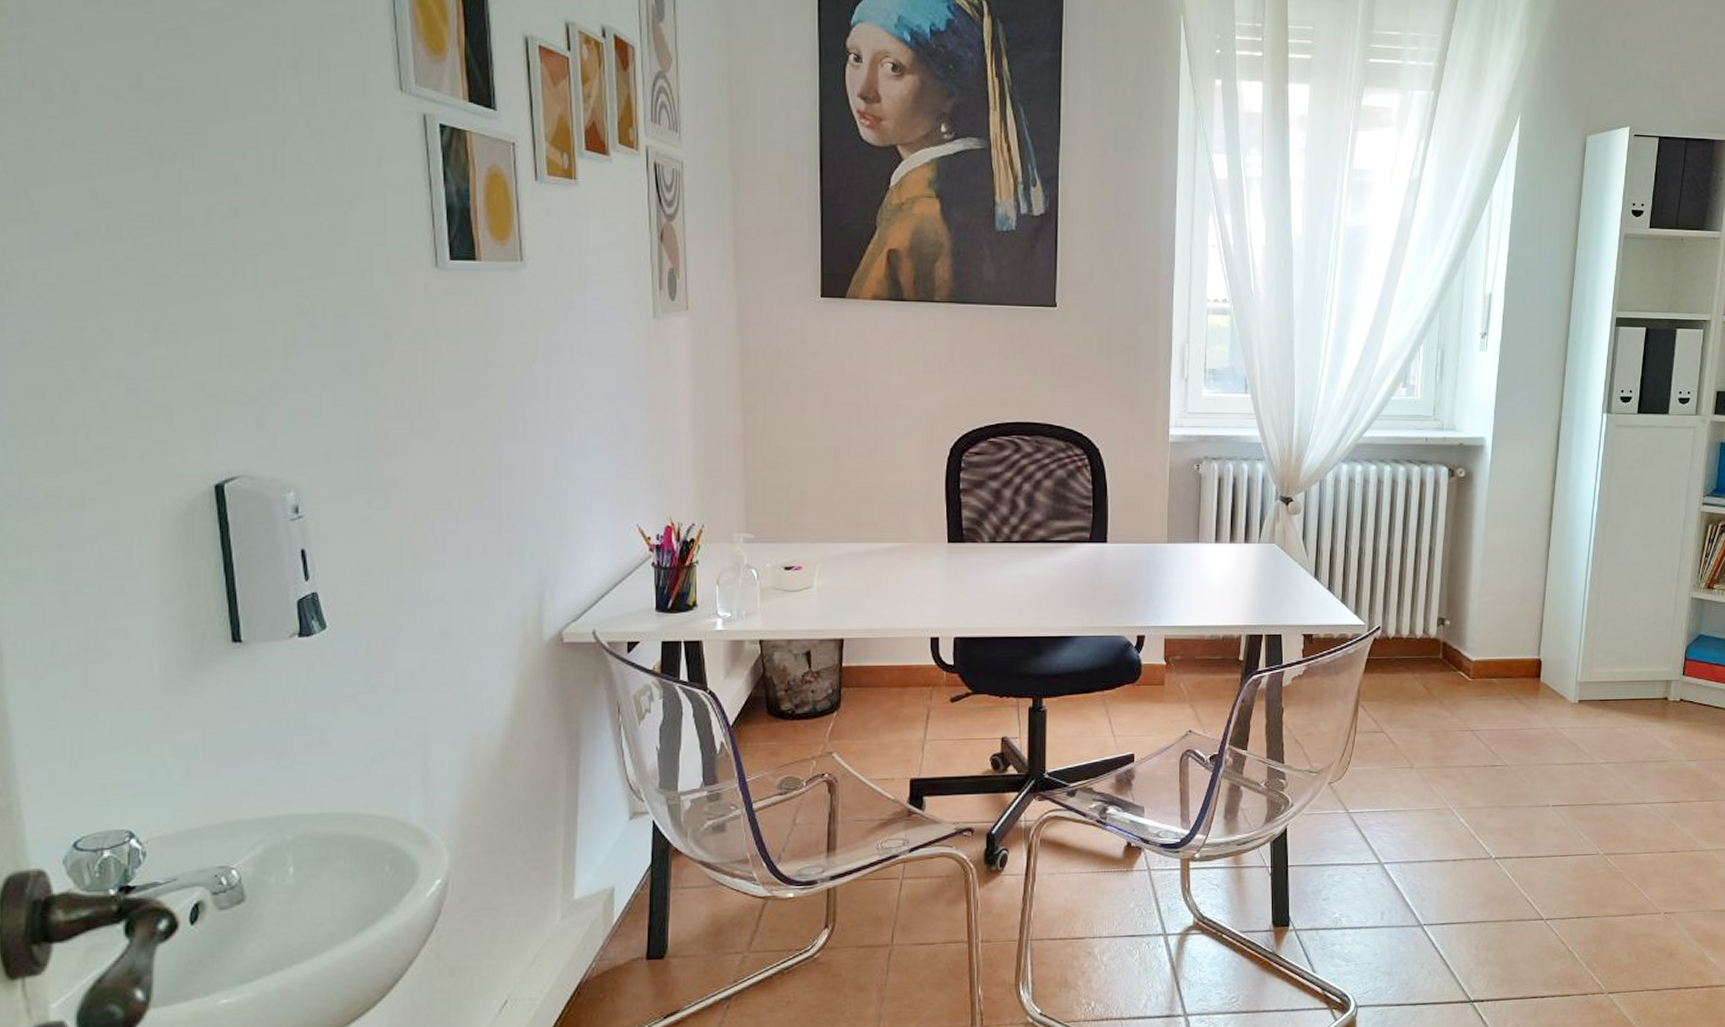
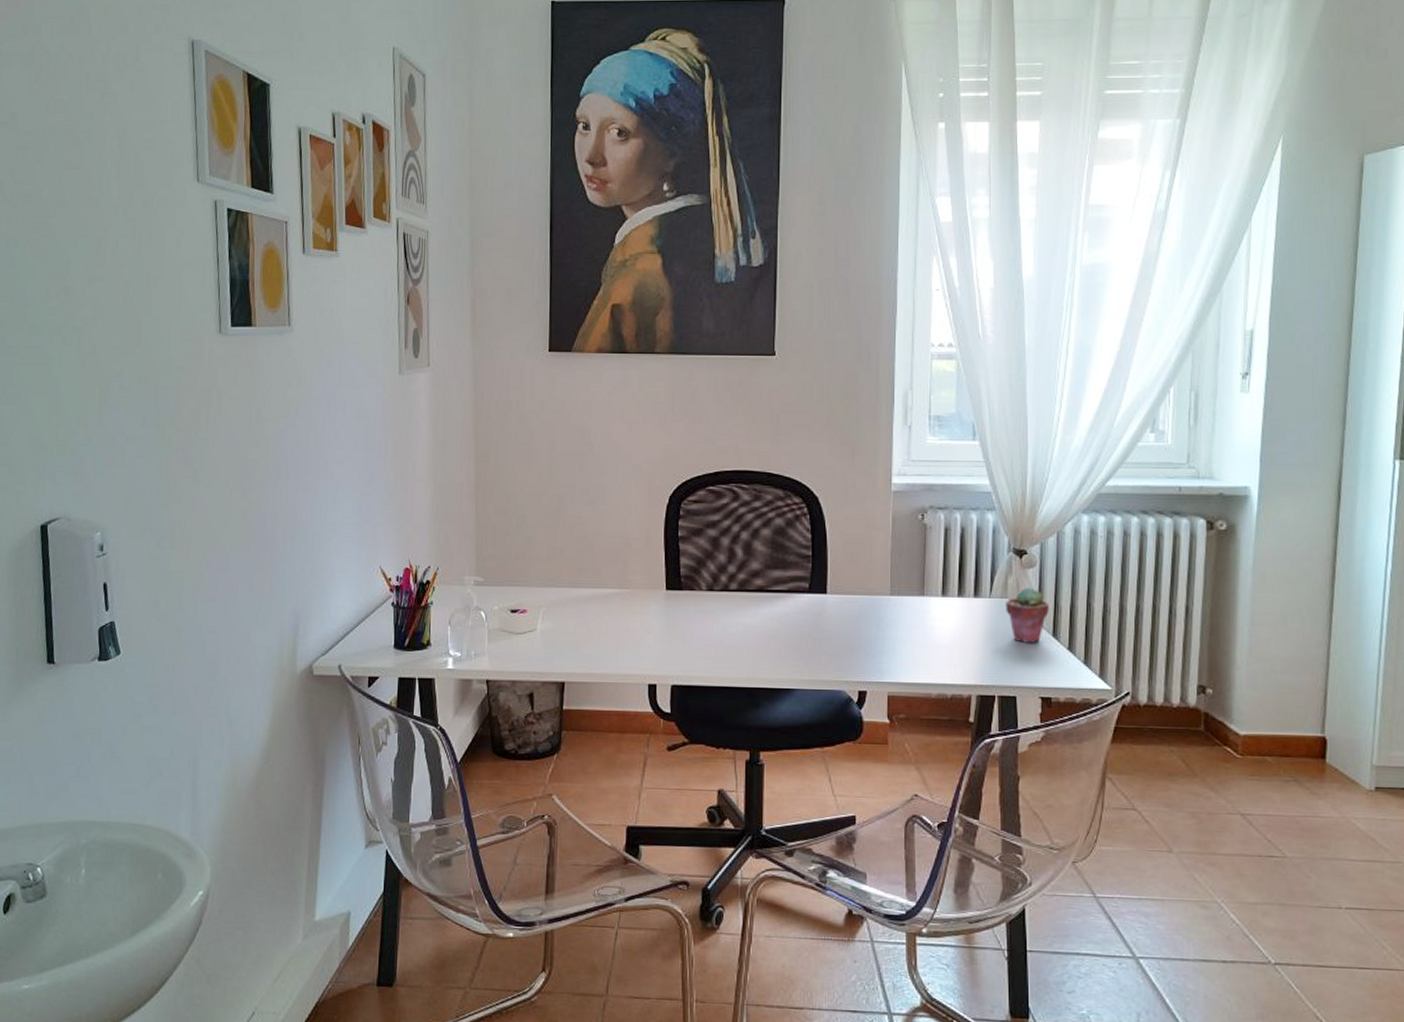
potted succulent: none [1273,532,1311,585] -> present [1006,587,1049,643]

